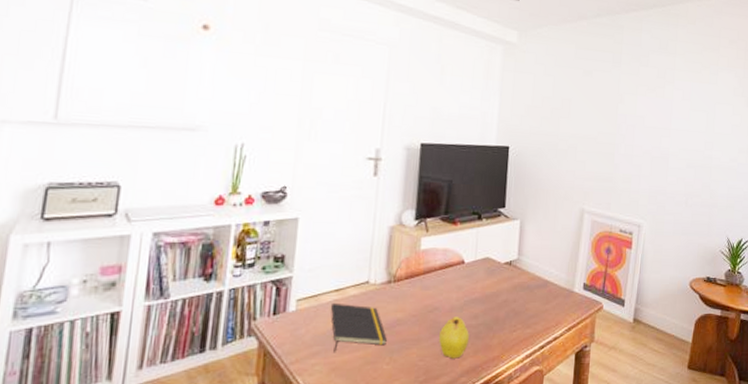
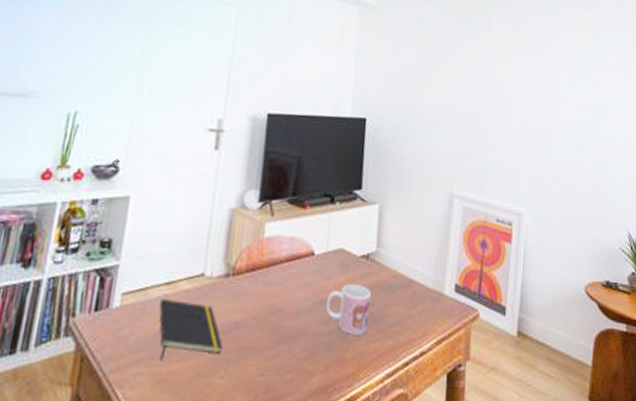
fruit: present [438,317,469,359] -> none [282,321,319,375]
mug: none [474,286,513,326] -> present [325,284,371,335]

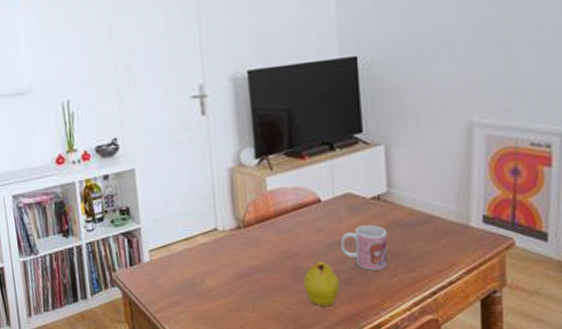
notepad: present [159,298,222,362] -> none [182,251,247,302]
fruit: none [282,321,319,375] -> present [303,262,339,307]

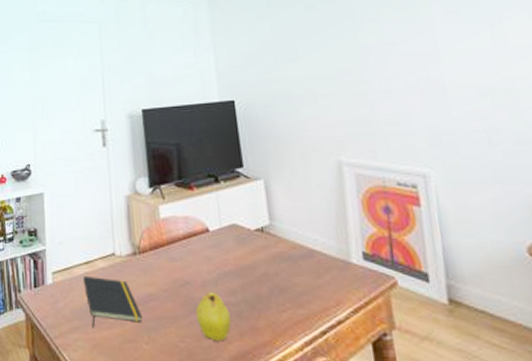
notepad: none [182,251,247,302] -> present [82,275,142,329]
mug: present [340,225,388,271] -> none [228,257,276,305]

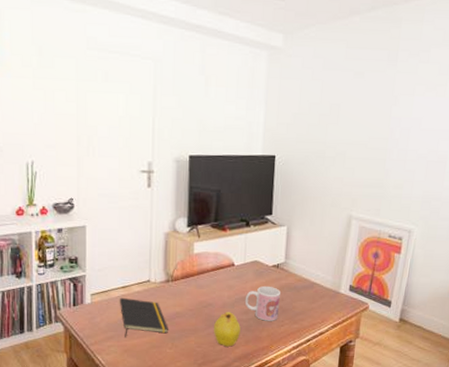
mug: none [228,257,276,305] -> present [244,286,280,321]

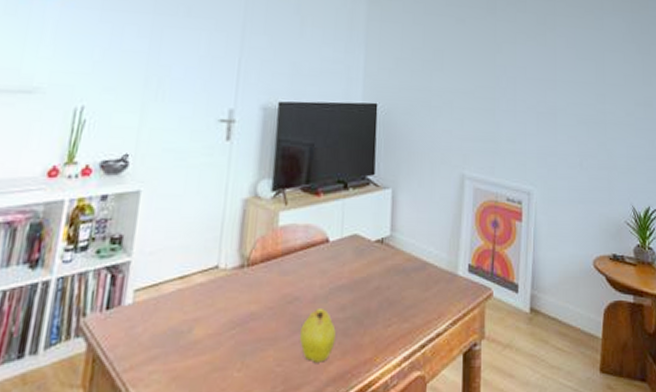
notepad: present [119,297,168,338] -> none [173,293,238,358]
mug: present [244,286,280,321] -> none [341,270,386,320]

